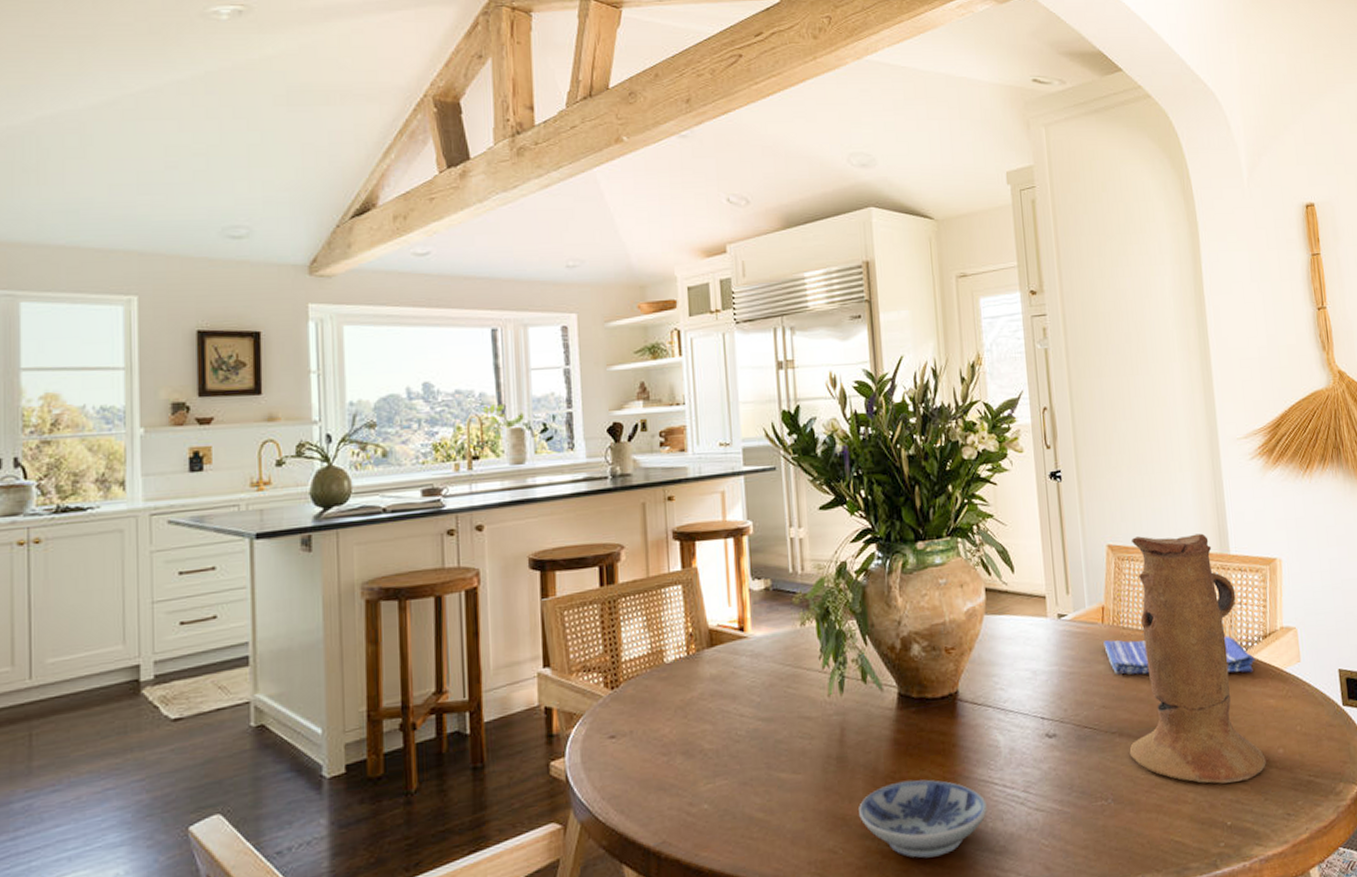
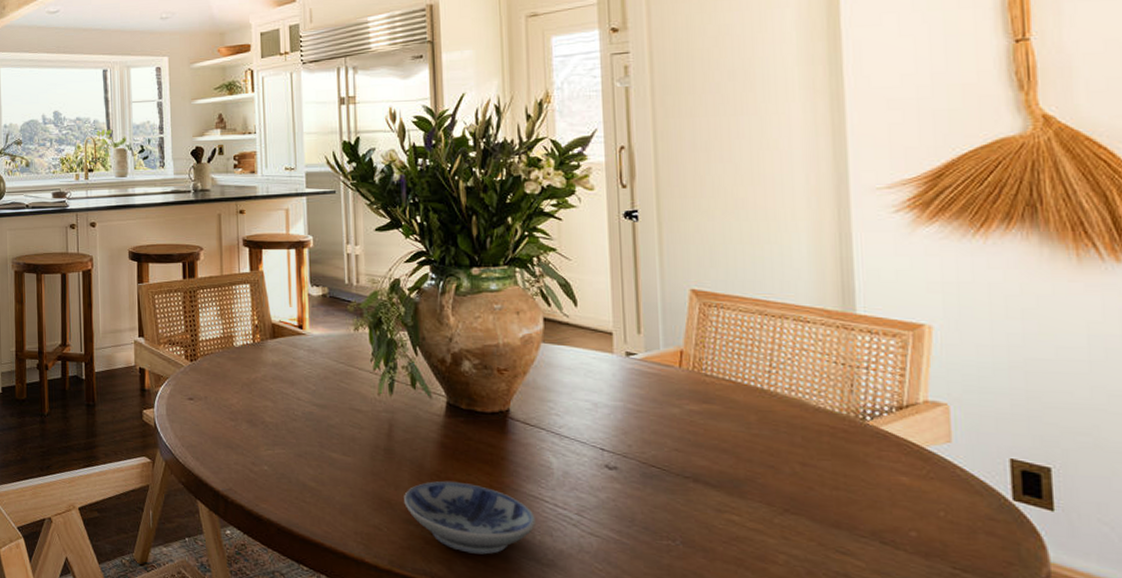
dish towel: present [1103,635,1256,675] -> none [680,385,885,444]
ceramic pitcher: present [1129,533,1266,784] -> none [705,284,890,556]

